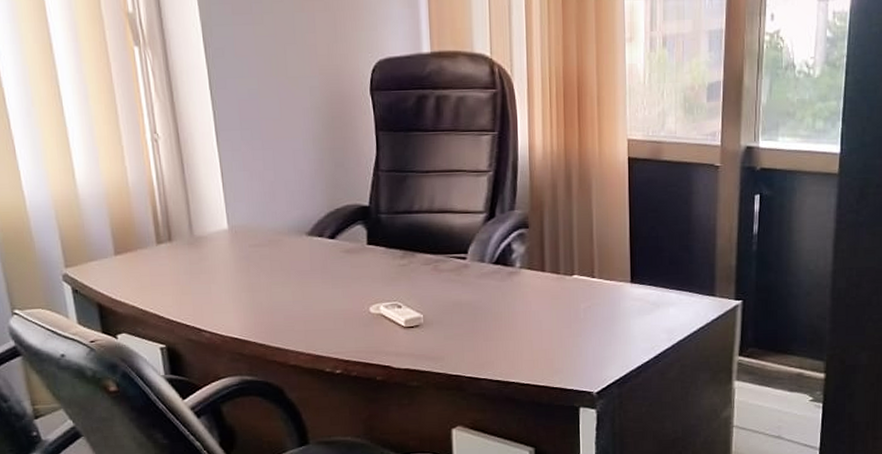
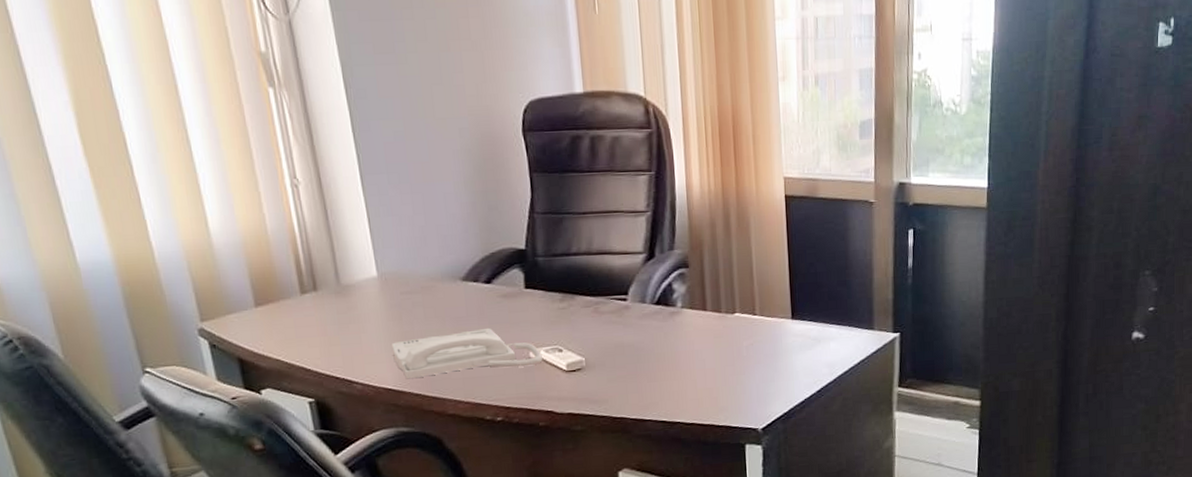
telephone: none [239,283,382,330] -> present [392,329,543,379]

